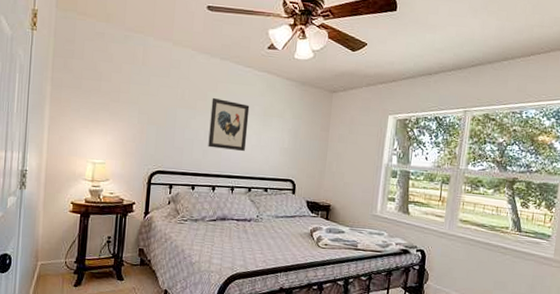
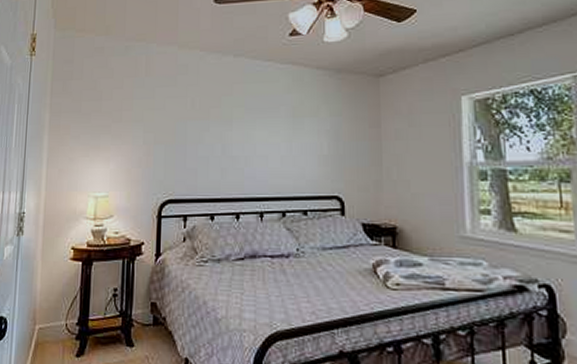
wall art: present [208,97,250,151] -> none [227,102,274,165]

